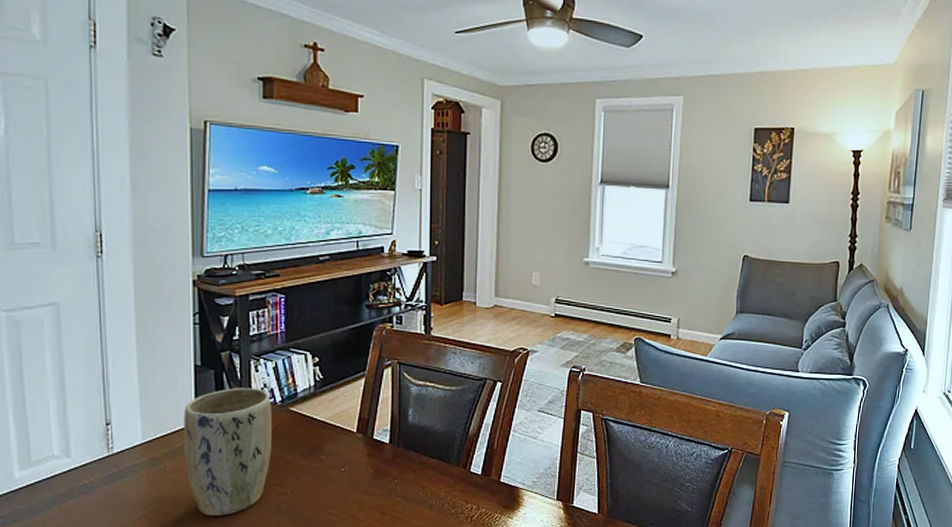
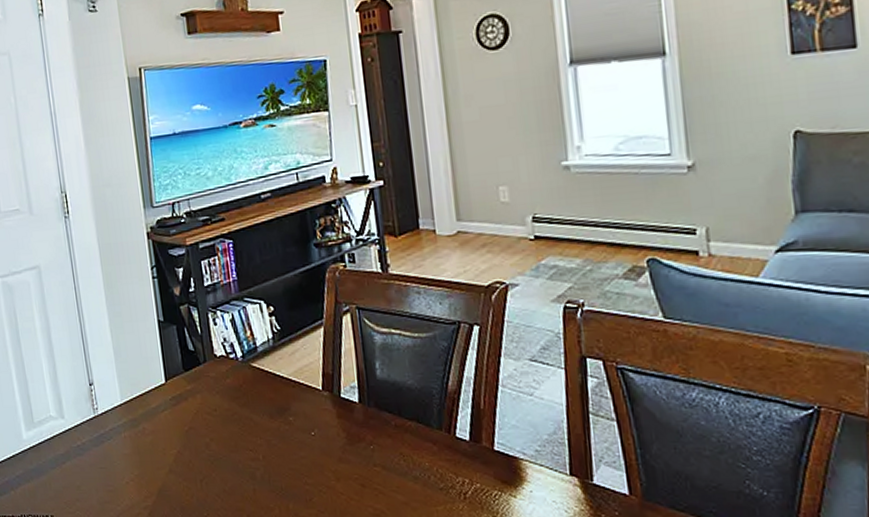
plant pot: present [184,387,272,516] -> none [154,342,240,482]

